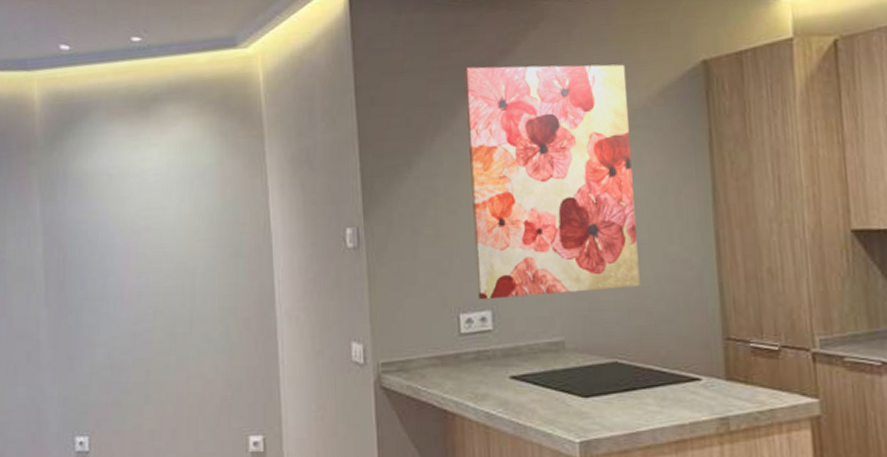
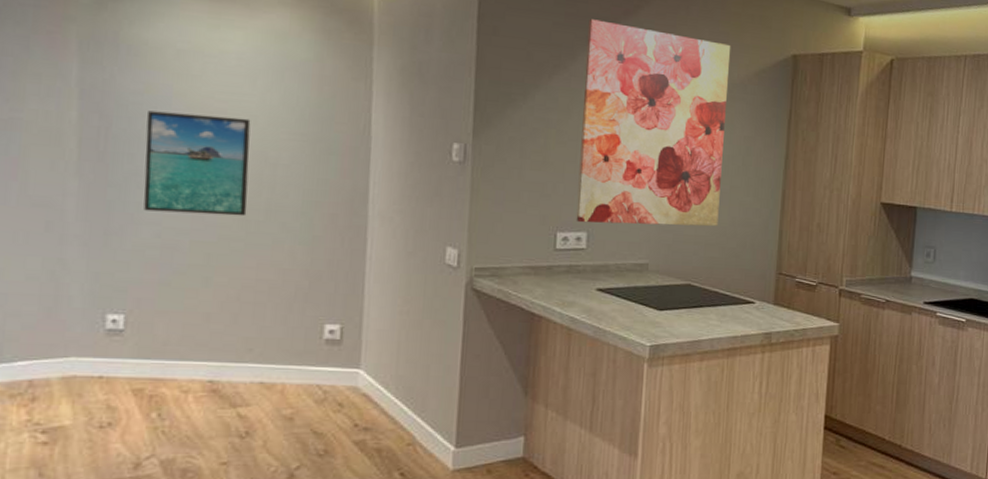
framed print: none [92,232,175,333] -> present [144,110,251,216]

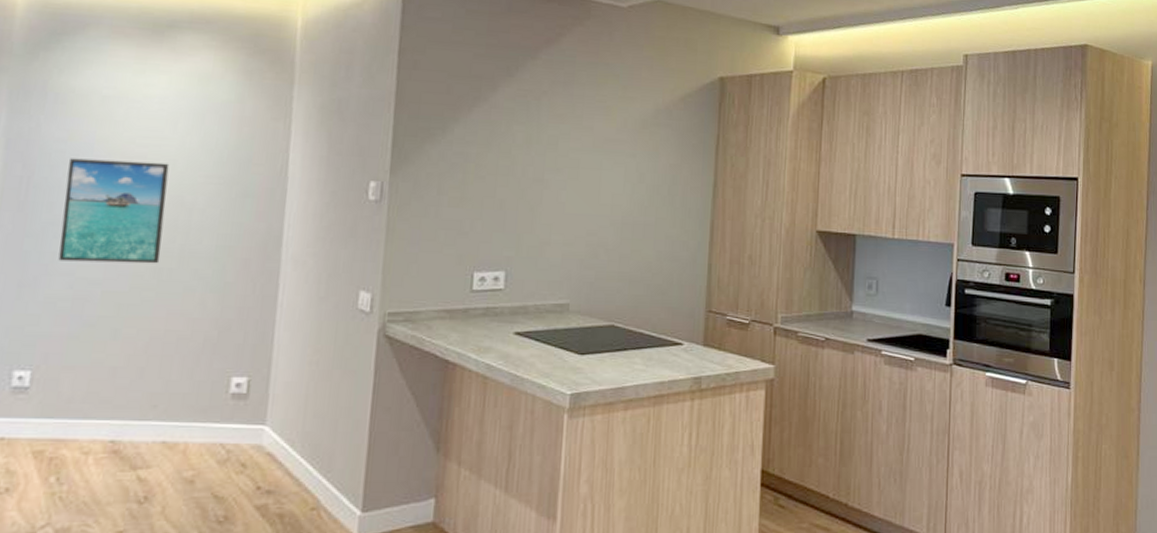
wall art: present [576,19,731,227] -> none [493,49,656,262]

